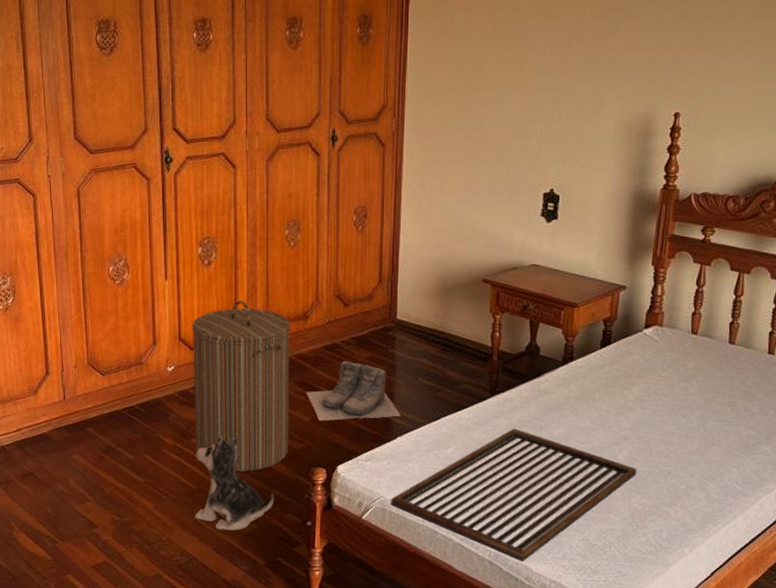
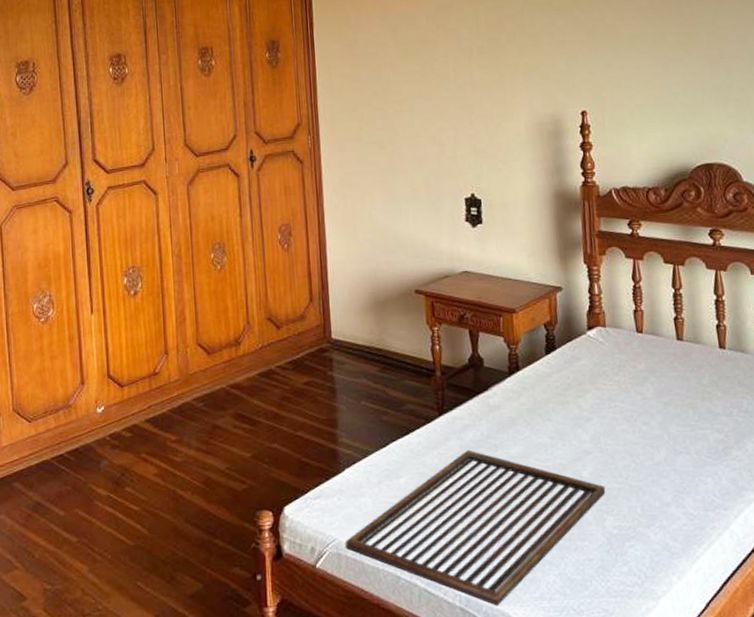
laundry hamper: present [191,300,290,472] -> none [120,330,231,521]
plush toy: present [195,434,274,531] -> none [131,478,219,593]
boots: present [306,360,402,422] -> none [244,387,348,458]

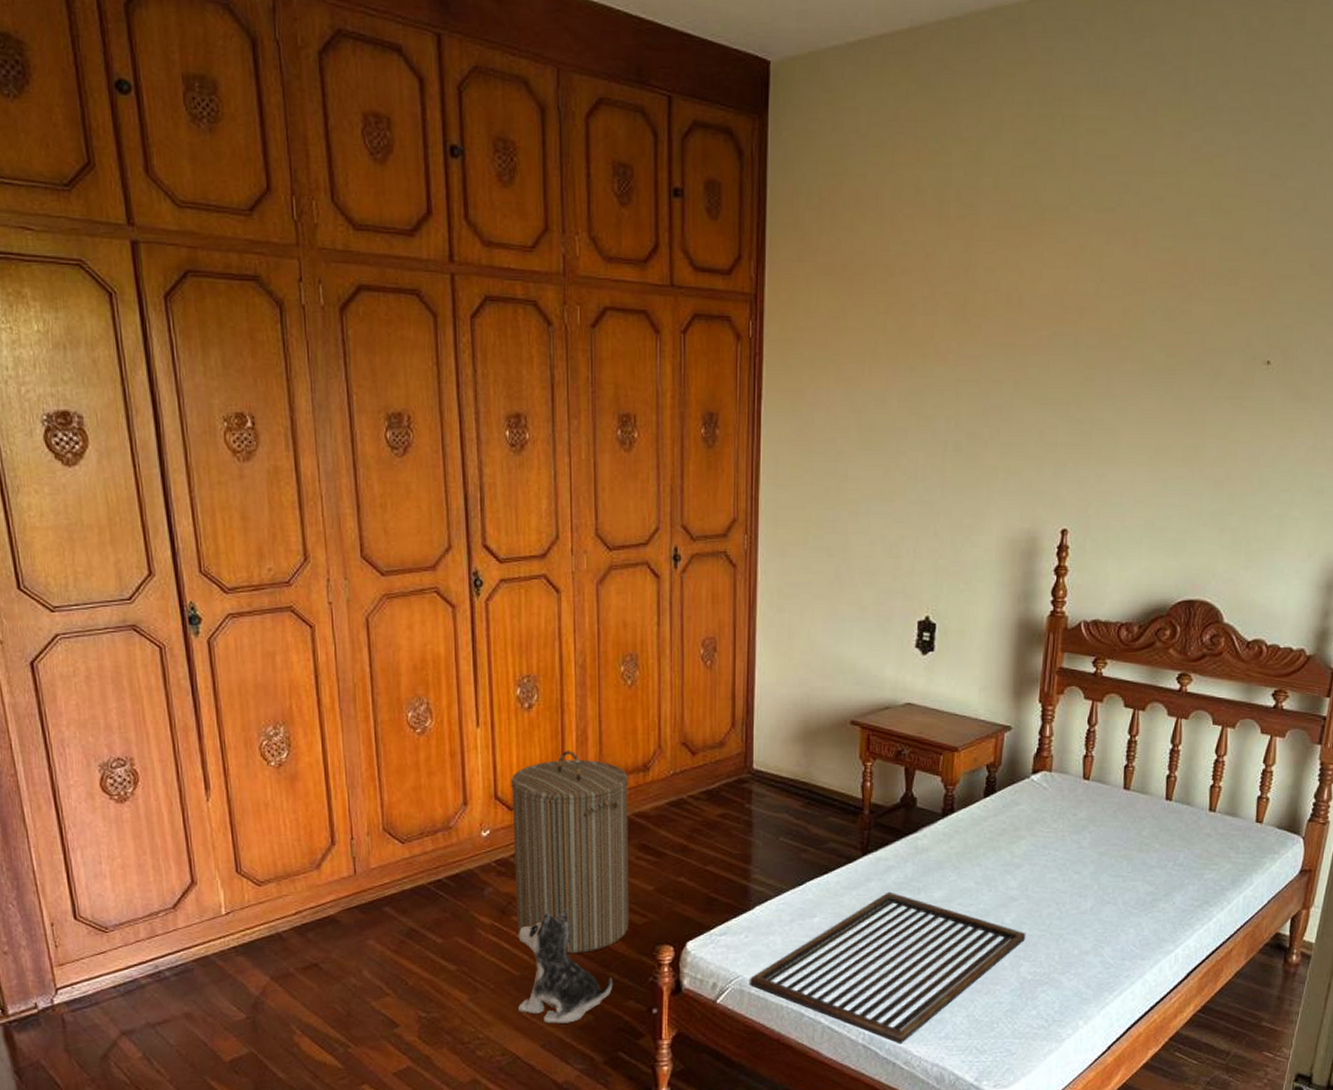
laundry hamper: none [120,330,231,521] -> present [510,750,629,953]
plush toy: none [131,478,219,593] -> present [518,908,613,1024]

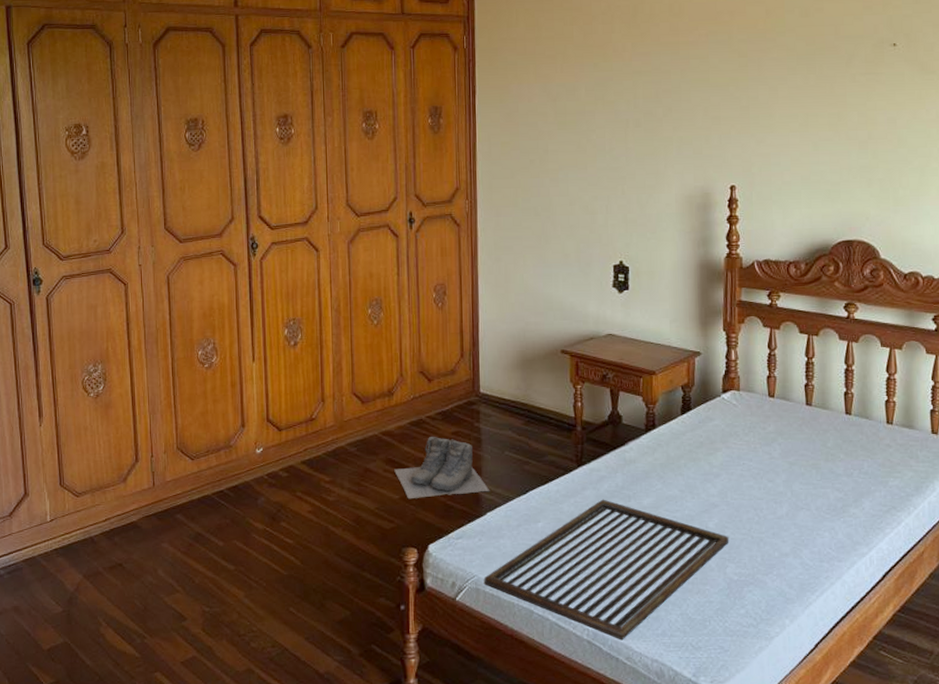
laundry hamper: present [510,750,629,953] -> none [279,379,379,555]
plush toy: present [518,908,613,1024] -> none [286,515,366,618]
boots: none [649,818,761,891] -> present [394,436,490,500]

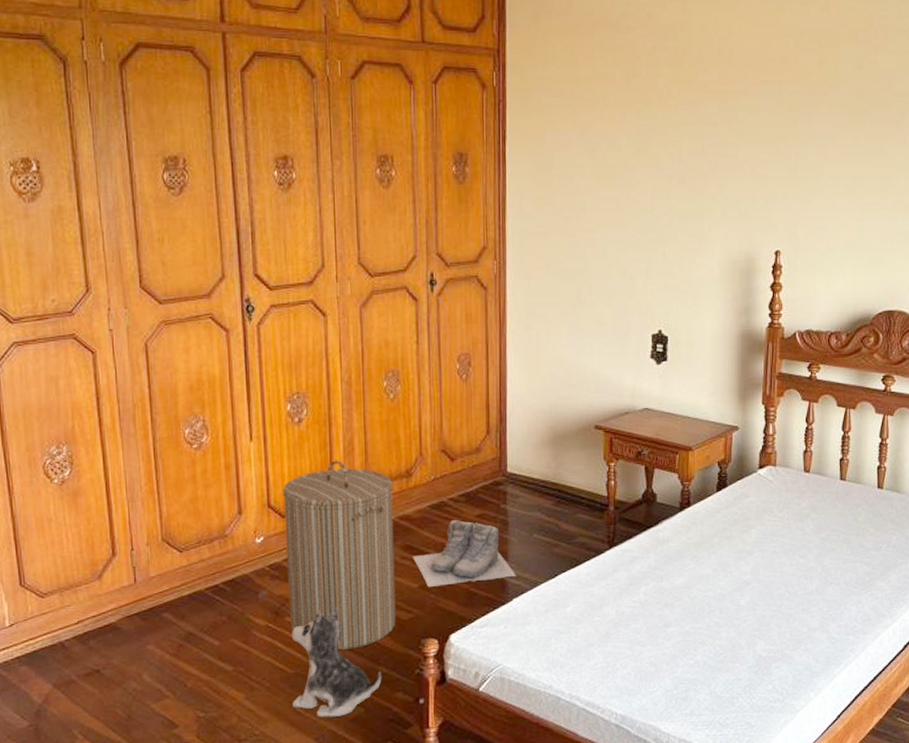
laundry hamper: none [279,379,379,555] -> present [282,460,396,650]
plush toy: none [286,515,366,618] -> present [291,608,382,718]
tray: present [484,499,729,641] -> none [510,580,760,722]

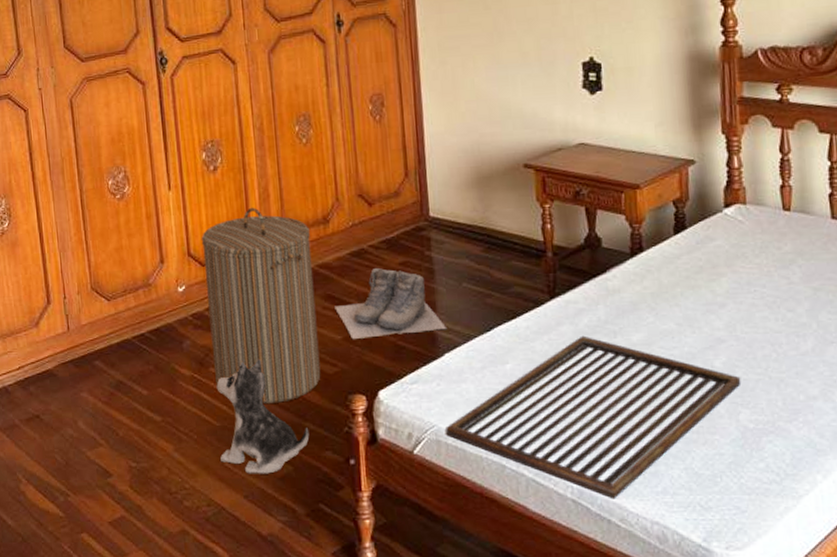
tray: none [510,580,760,722] -> present [446,335,741,499]

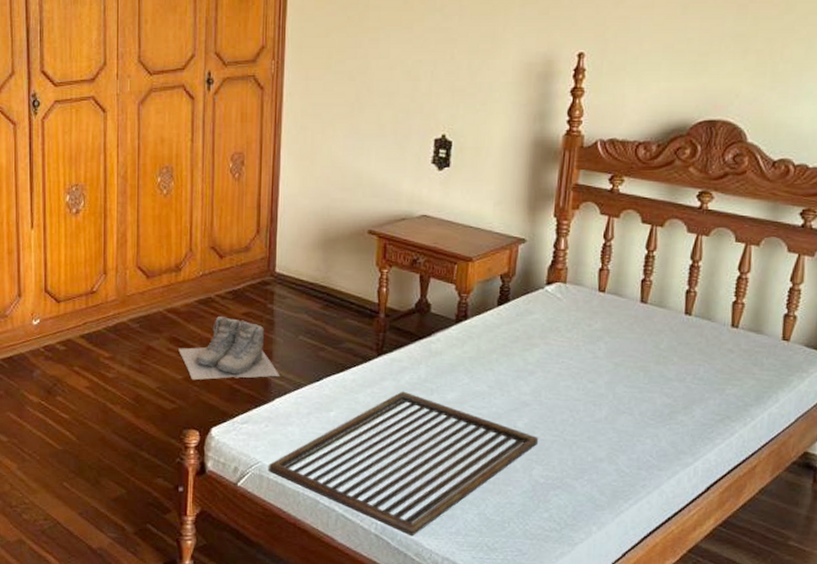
laundry hamper: present [201,207,321,403] -> none [58,251,162,433]
plush toy: present [216,359,310,474] -> none [60,392,144,495]

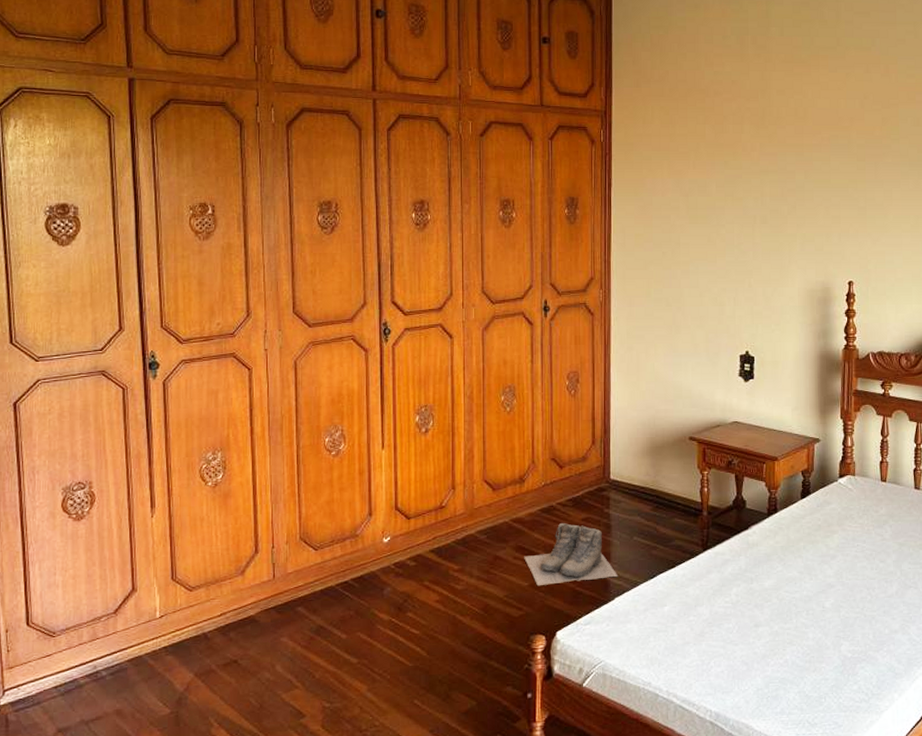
tray: present [269,391,539,537] -> none [611,582,844,720]

